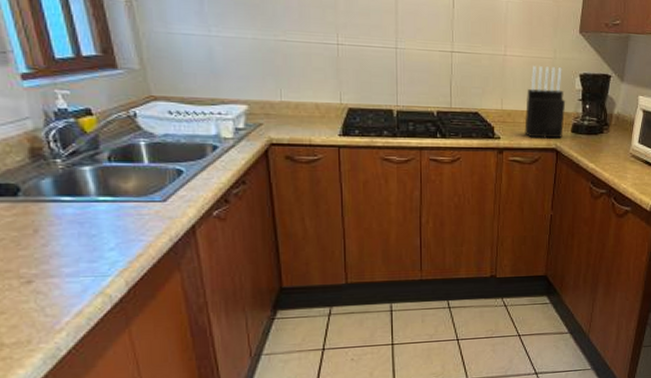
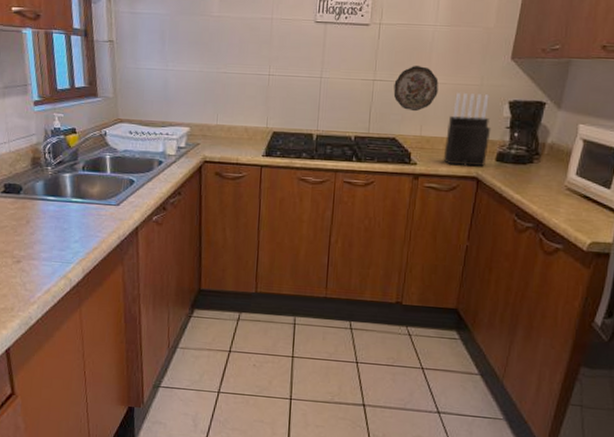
decorative plate: none [472,37,515,85] -> present [393,66,439,112]

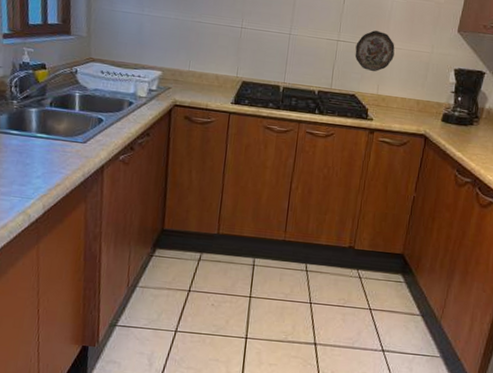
knife block: present [443,93,491,167] -> none [396,58,439,126]

